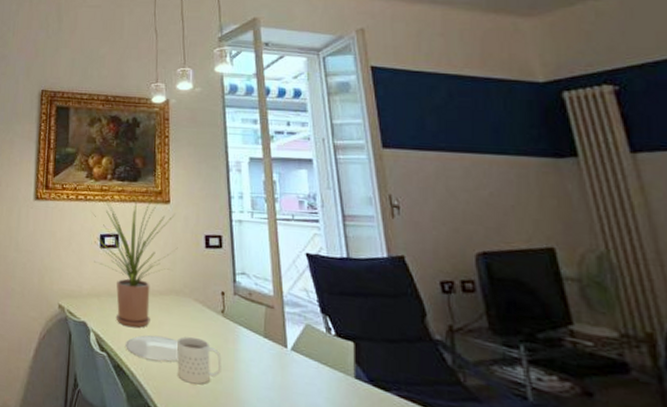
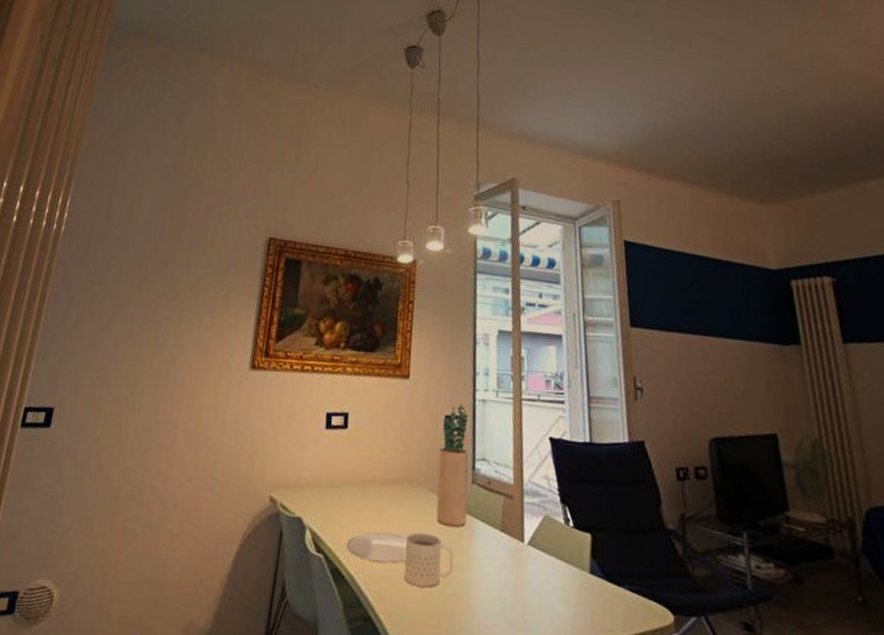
house plant: present [92,199,178,328] -> none [318,371,415,524]
vase: none [200,225,231,333] -> present [436,404,469,528]

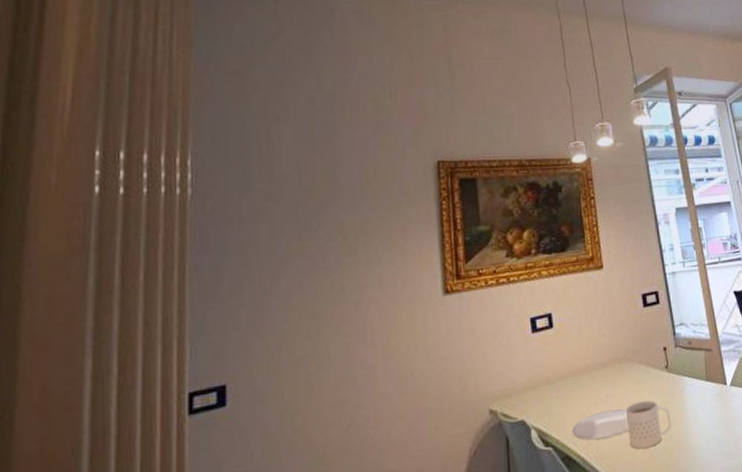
vase: present [436,404,469,528] -> none [640,280,676,390]

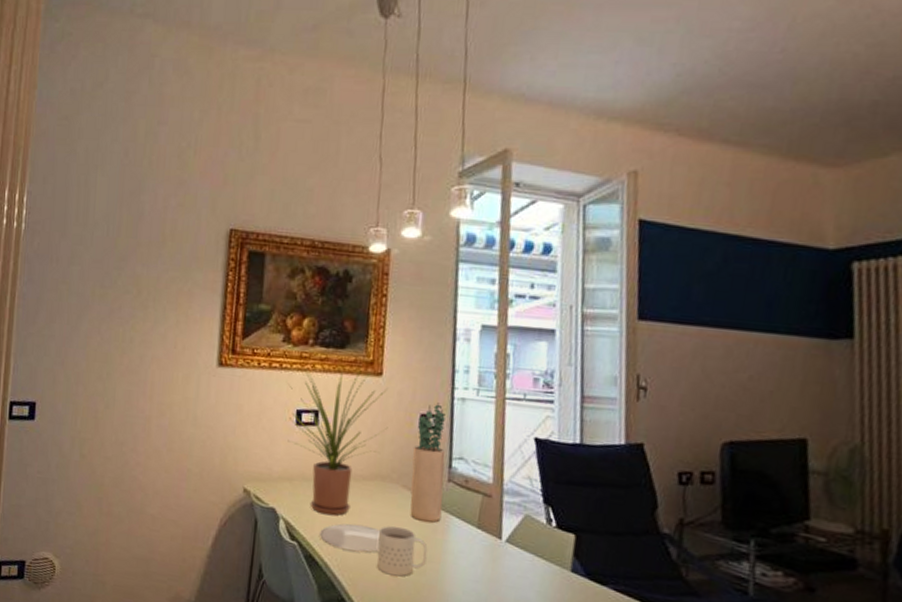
house plant: none [518,269,617,412] -> present [288,368,388,516]
vase: none [640,280,676,390] -> present [410,402,446,523]

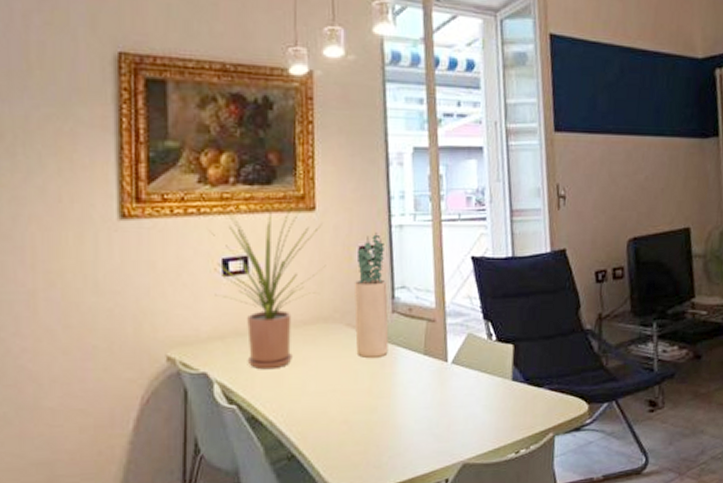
plate: present [320,523,380,554] -> none [262,373,328,404]
mug: present [377,525,428,577] -> none [325,367,377,420]

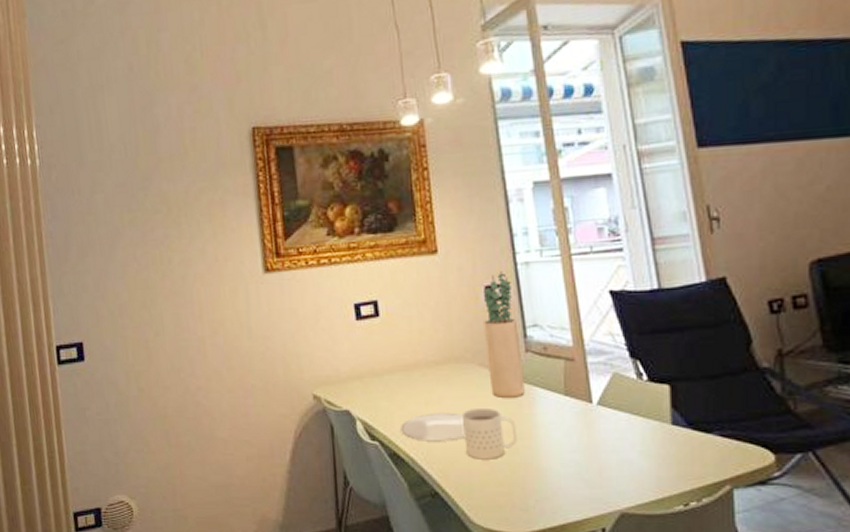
house plant: present [210,208,326,370] -> none [341,253,453,408]
plate: none [262,373,328,404] -> present [401,412,466,442]
mug: none [325,367,377,420] -> present [461,407,517,460]

